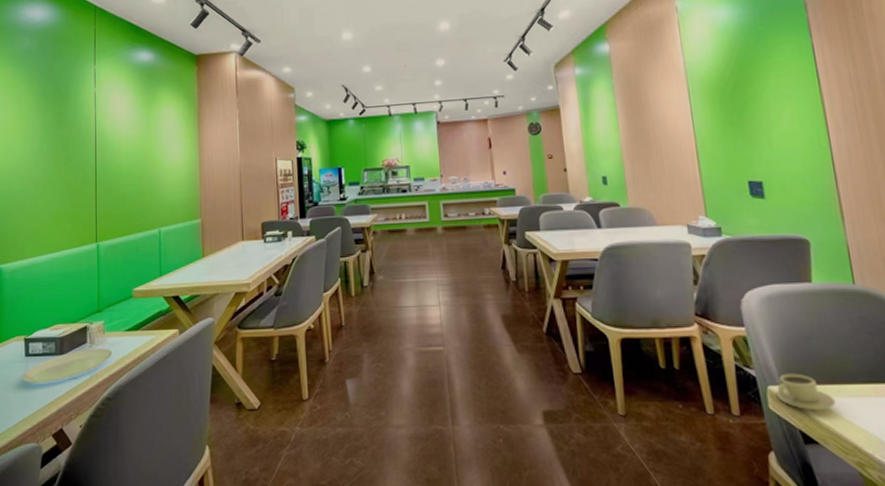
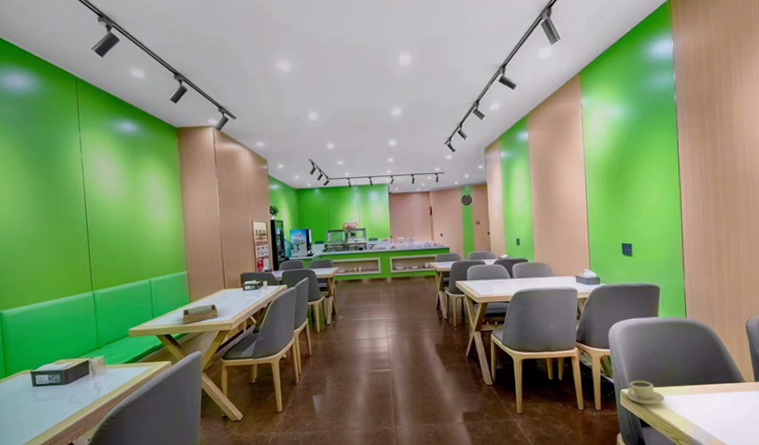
plate: present [22,348,112,384] -> none [31,377,113,409]
napkin holder: none [194,259,235,283] -> present [182,304,219,324]

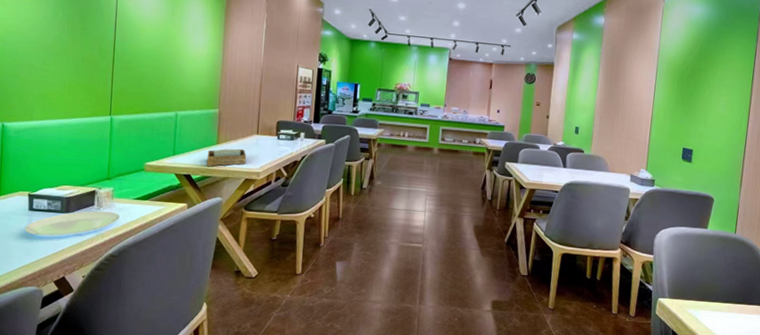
plate: none [31,377,113,409] -> present [24,210,120,238]
cup: present [626,380,664,404] -> none [663,290,701,318]

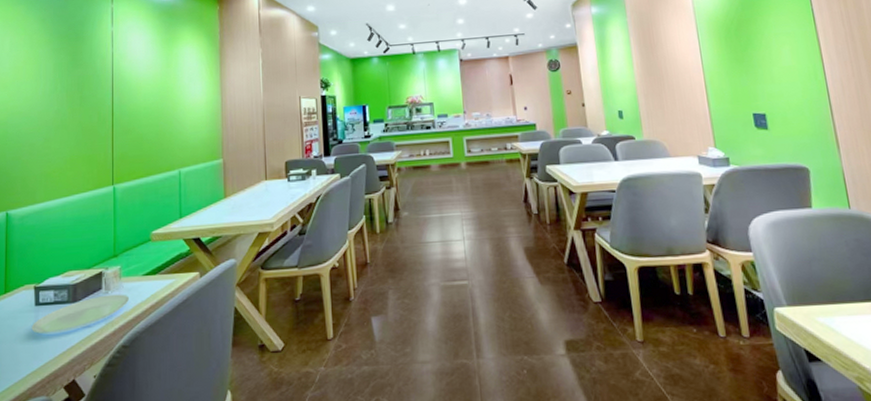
napkin holder: present [206,148,247,167] -> none [215,199,258,224]

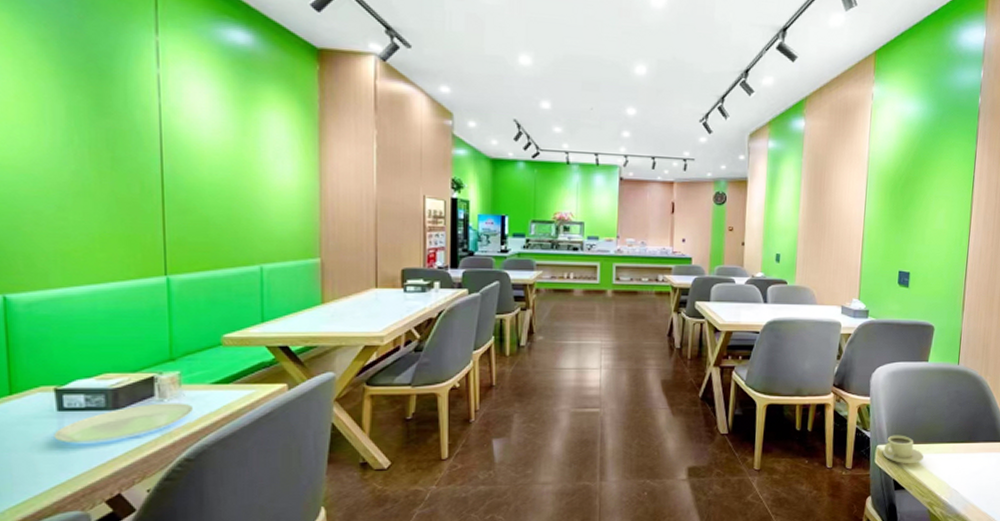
cup: none [782,294,836,329] -> present [882,435,924,463]

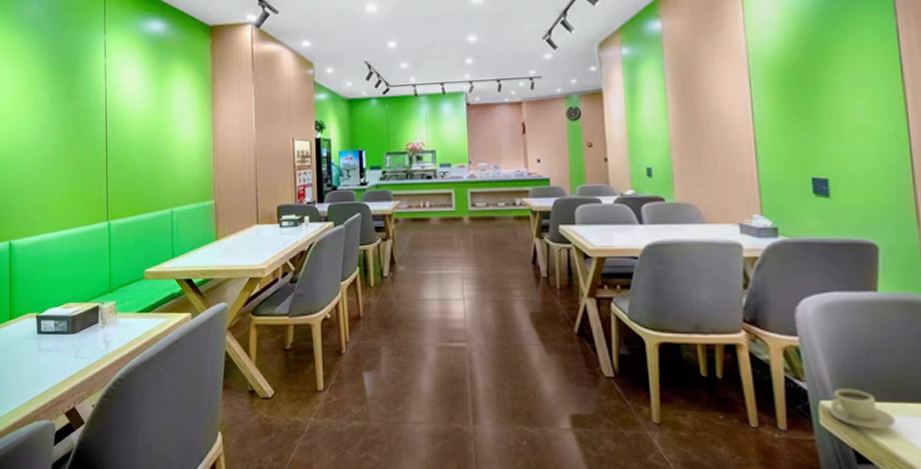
plate: present [54,403,193,444] -> none [34,328,124,362]

